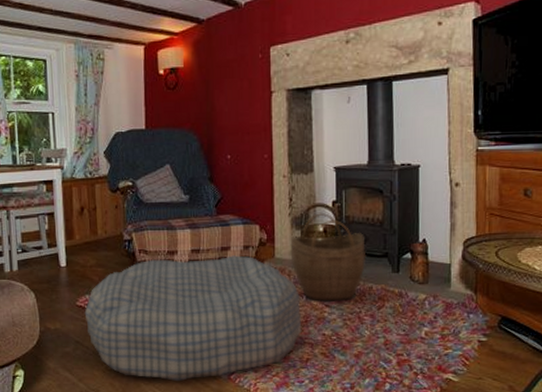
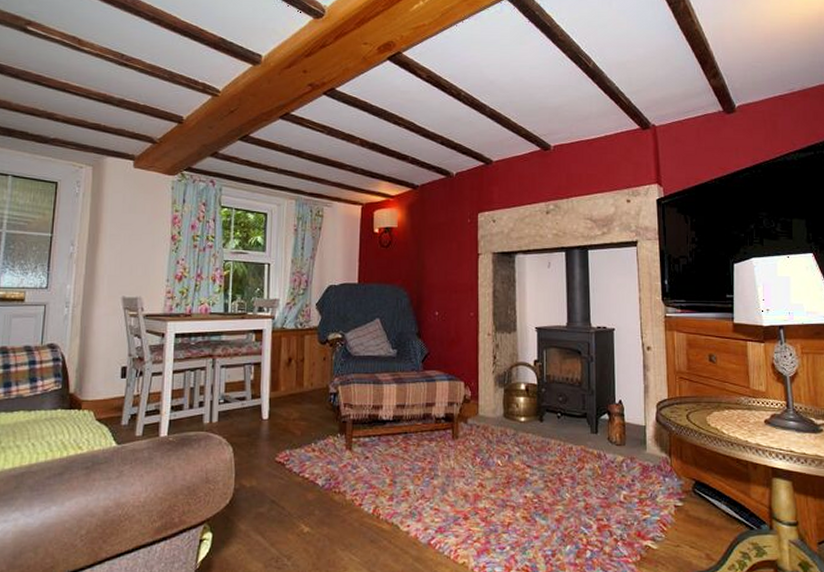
dog bed: present [84,255,302,382] -> none [283,412,504,548]
woven basket: present [290,212,367,302] -> none [493,370,567,462]

